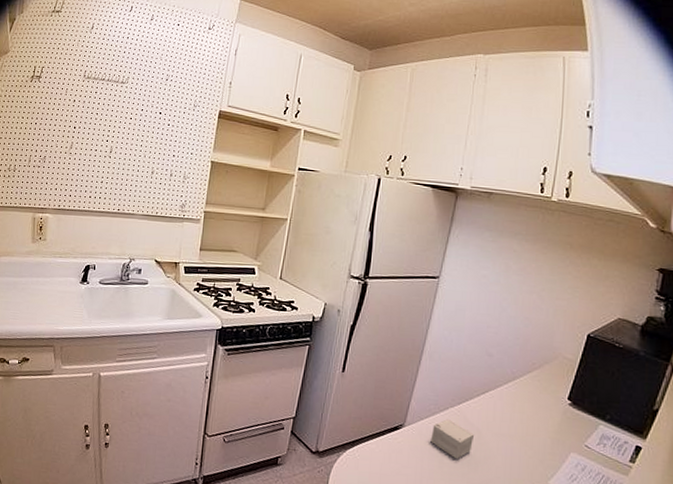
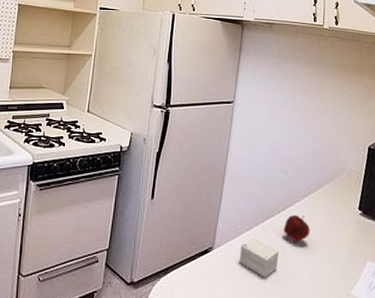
apple: none [482,398,511,427] -> present [284,214,310,242]

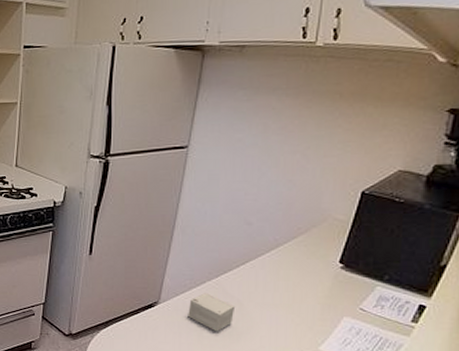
apple: present [284,214,310,242] -> none [242,268,275,297]

